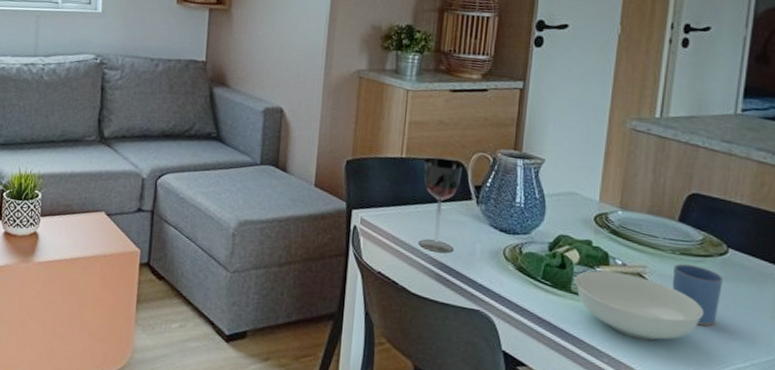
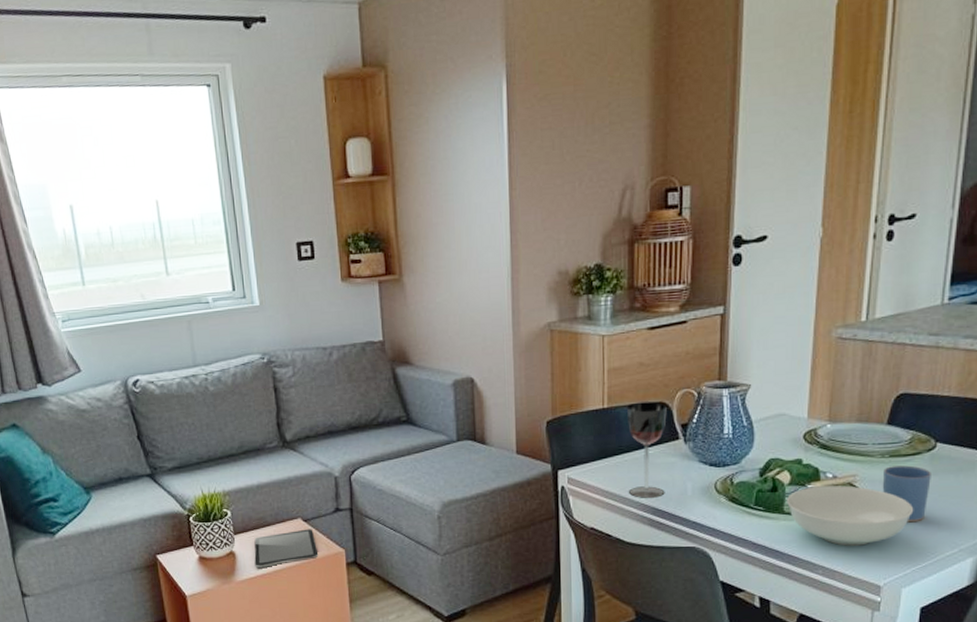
tablet: none [54,222,115,255] -> present [254,529,319,569]

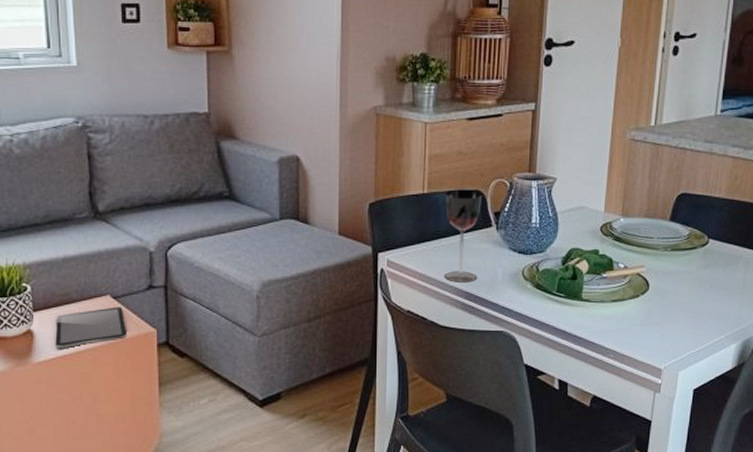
bowl: present [787,485,914,546] -> none [585,275,690,332]
mug: present [882,465,931,523] -> none [664,259,704,311]

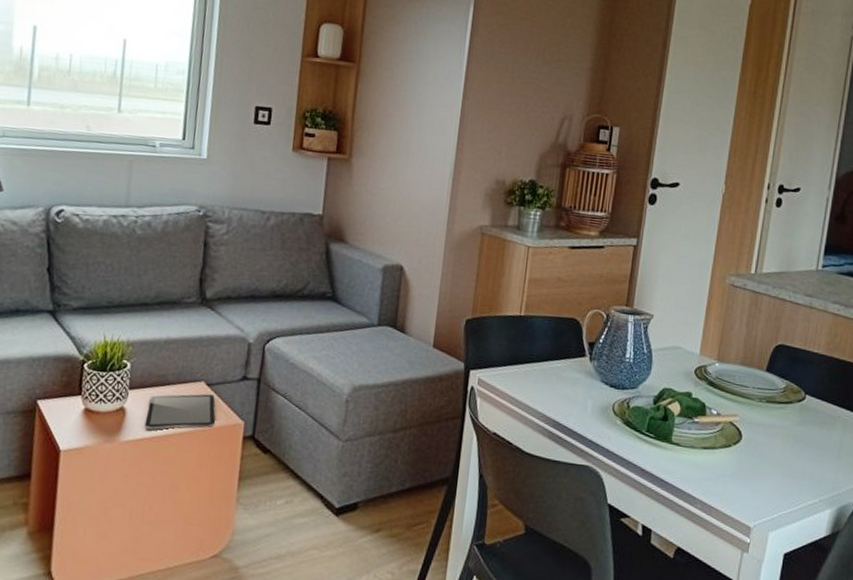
wineglass: present [445,189,482,283] -> none [534,315,578,411]

